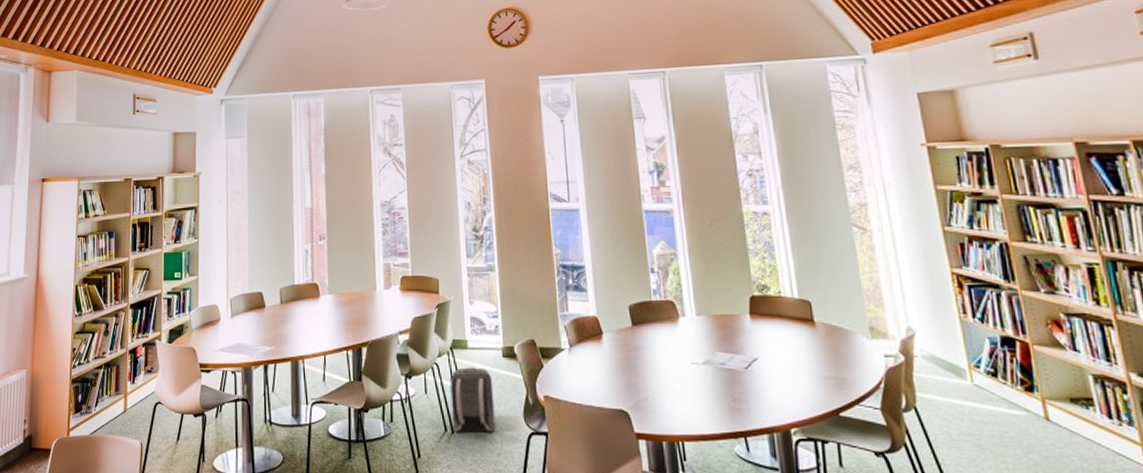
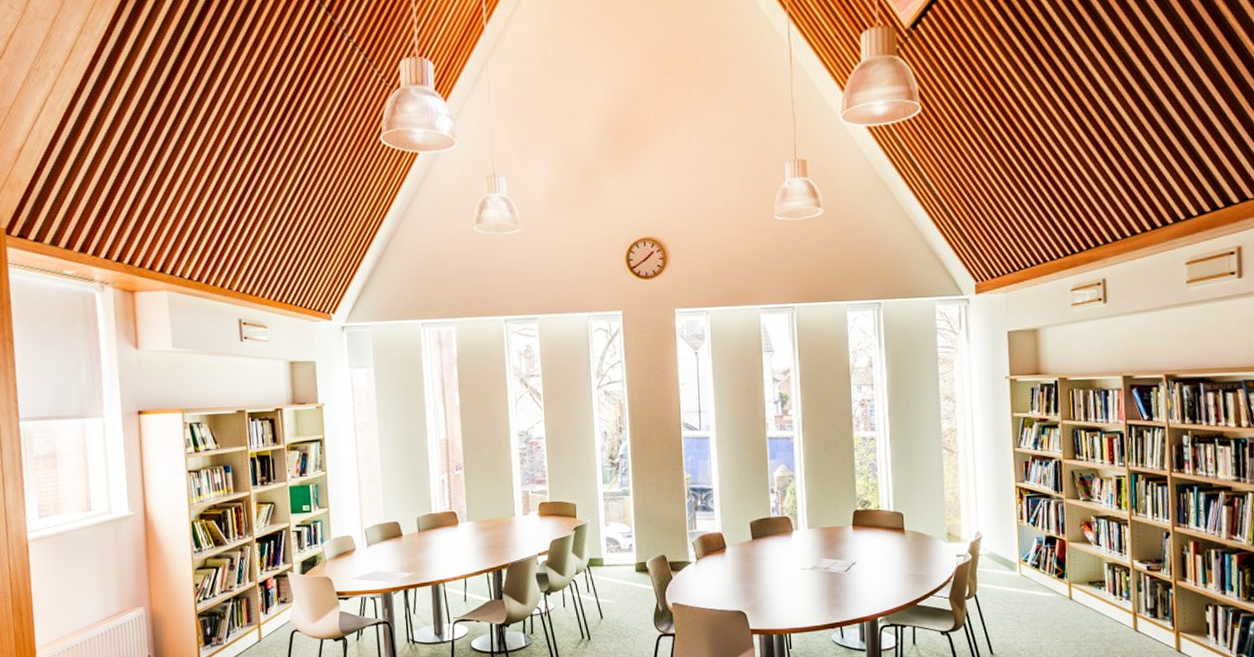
backpack: present [449,367,496,433] -> none [586,582,629,639]

